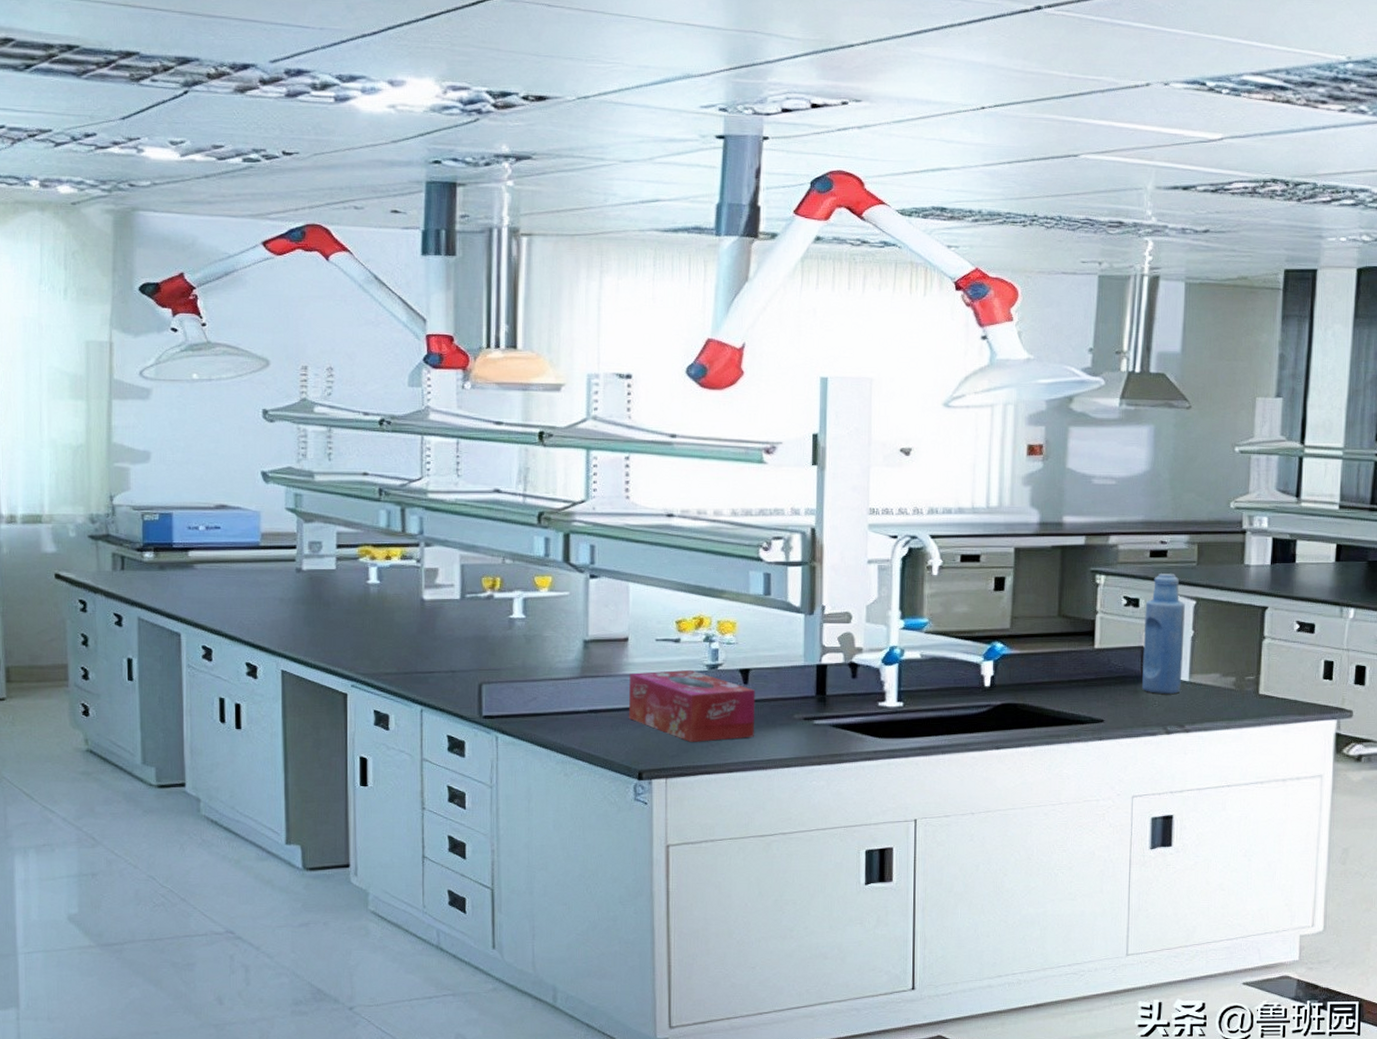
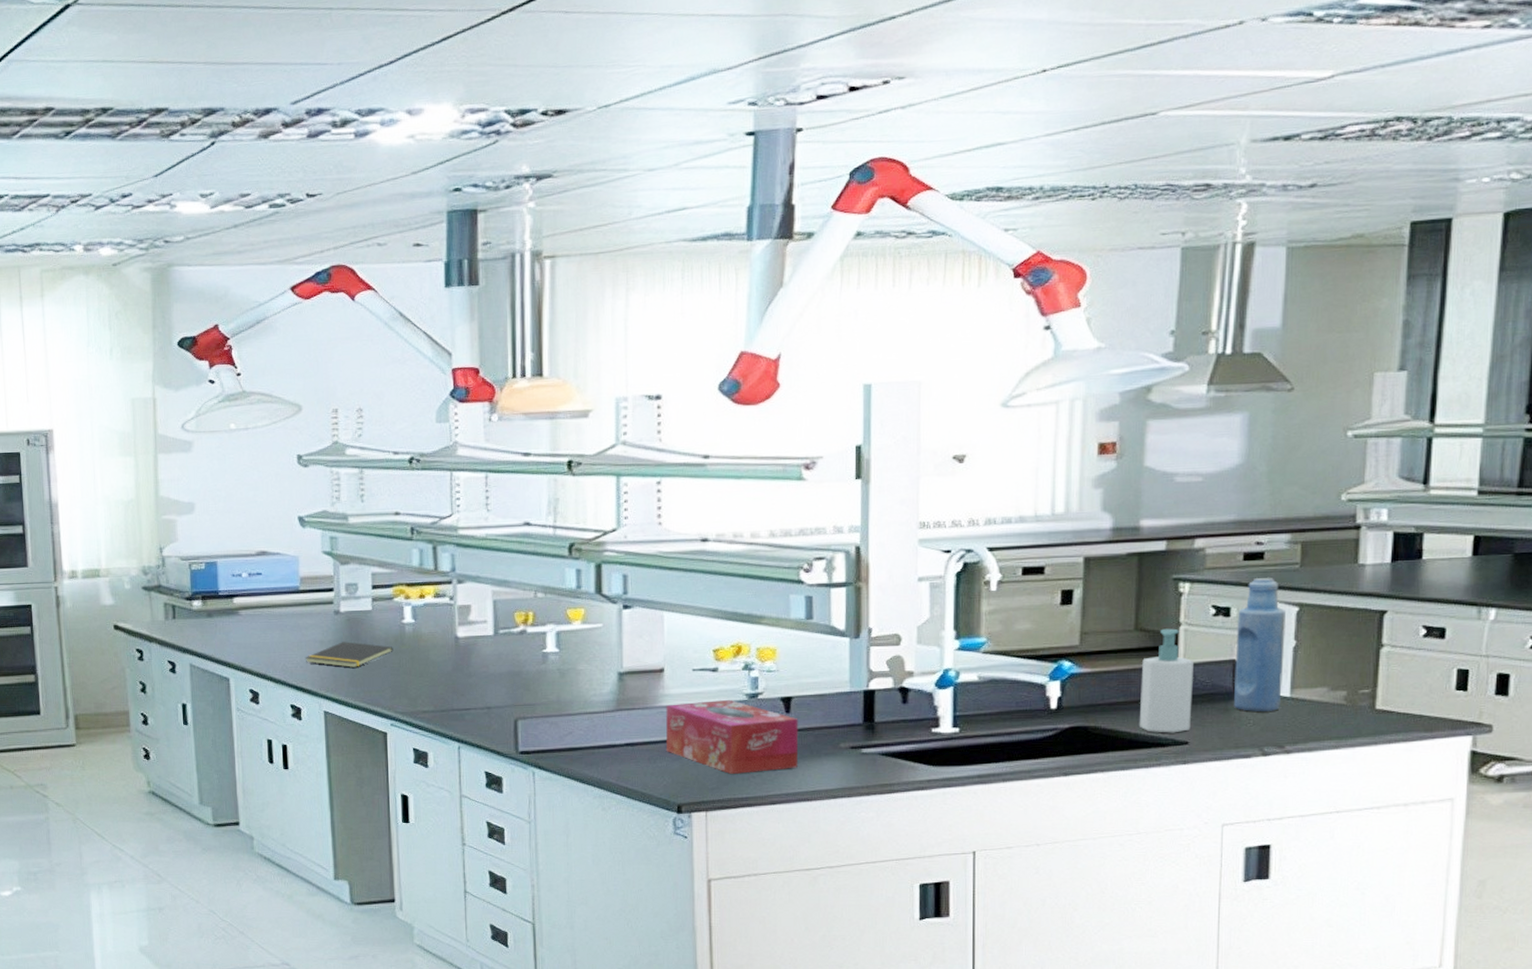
notepad: none [263,600,357,627] -> present [304,642,393,668]
soap bottle: none [1061,616,1108,712] -> present [1139,628,1193,733]

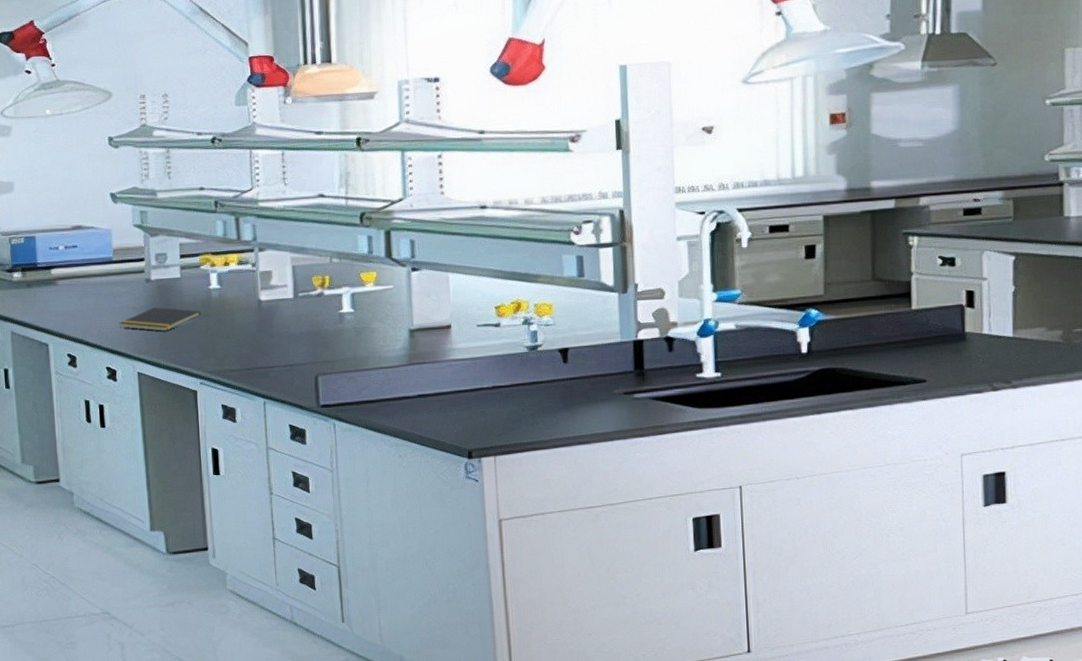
tissue box: present [665,699,799,774] -> none [454,351,577,421]
soap bottle: present [1139,628,1193,733] -> none [880,278,927,373]
bottle: present [1233,578,1286,712] -> none [962,230,1006,351]

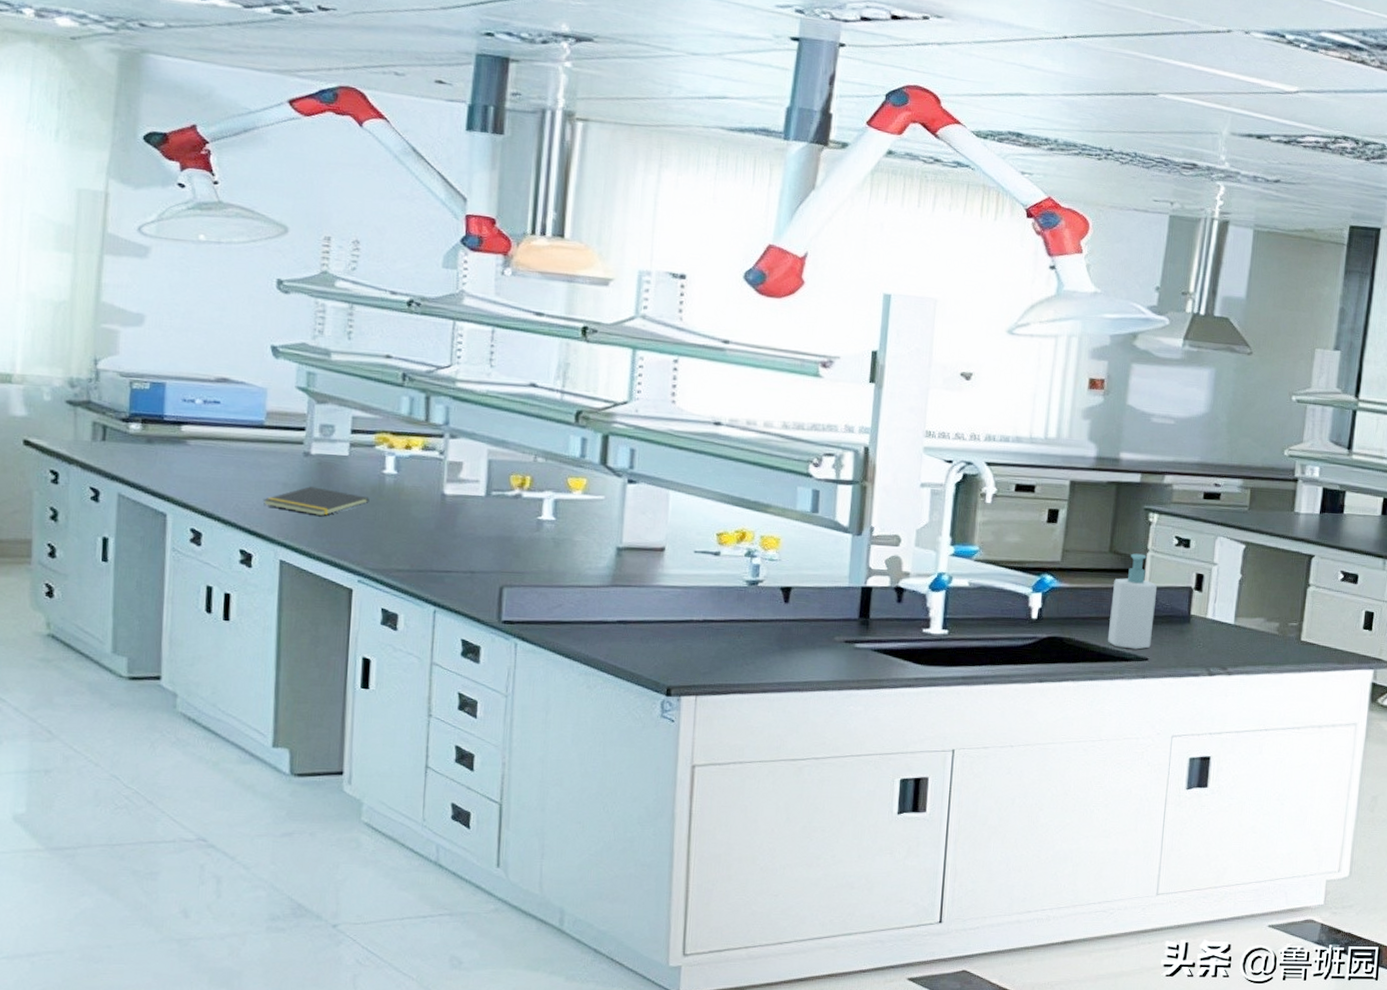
soap bottle: none [880,278,927,373] -> present [1107,553,1157,650]

